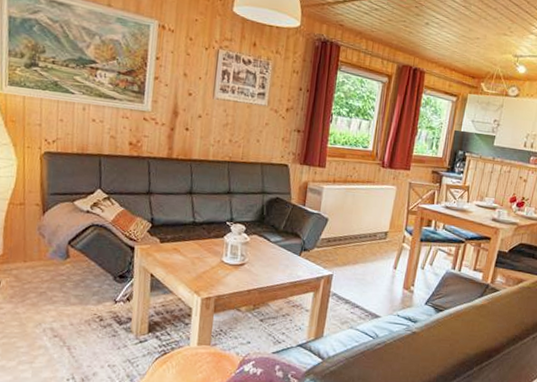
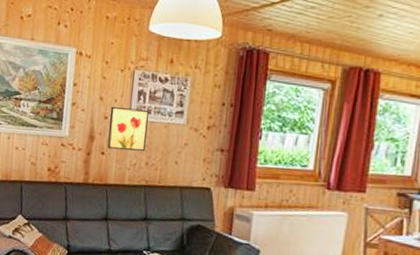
wall art: none [192,83,234,129] -> present [107,106,150,151]

